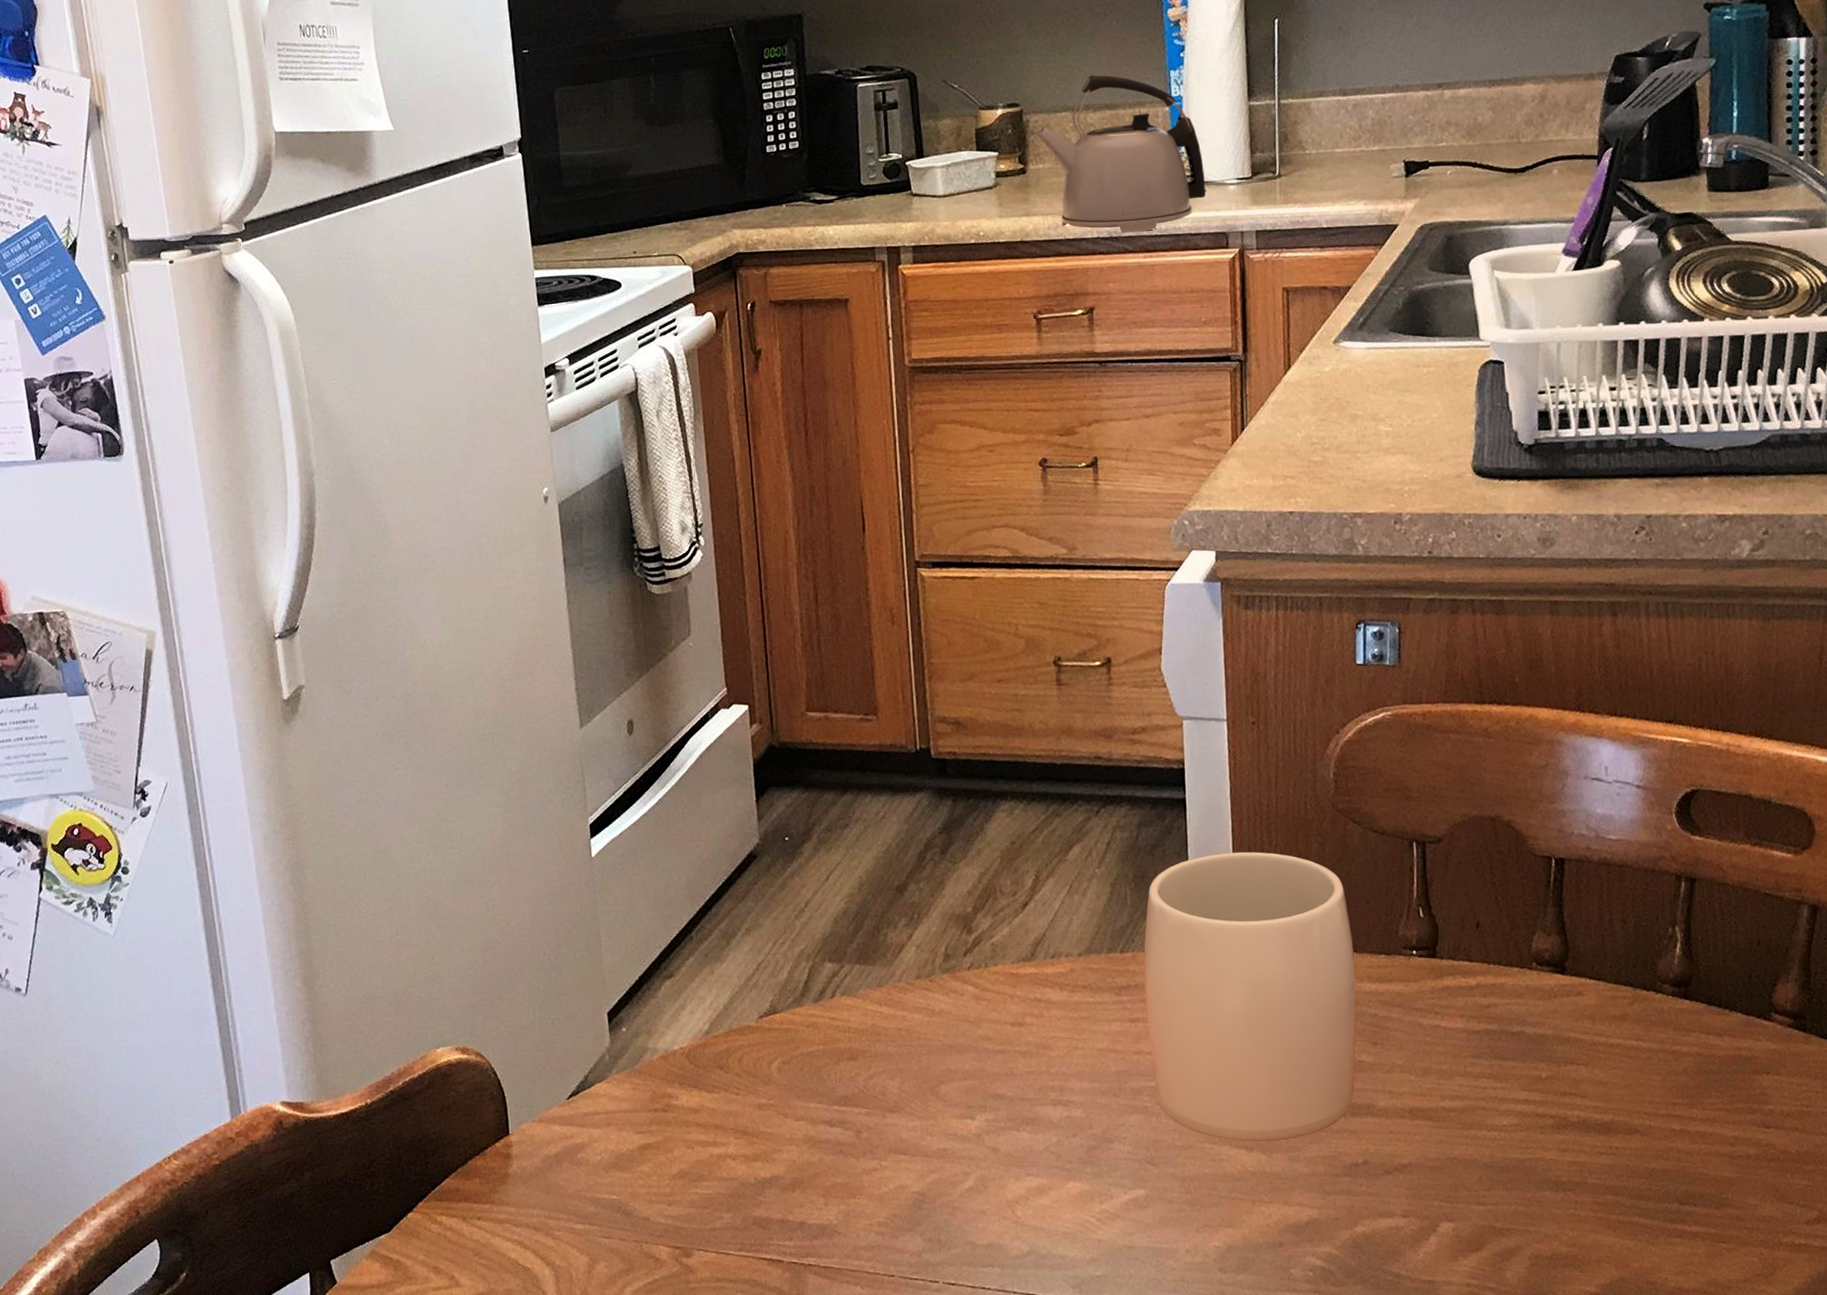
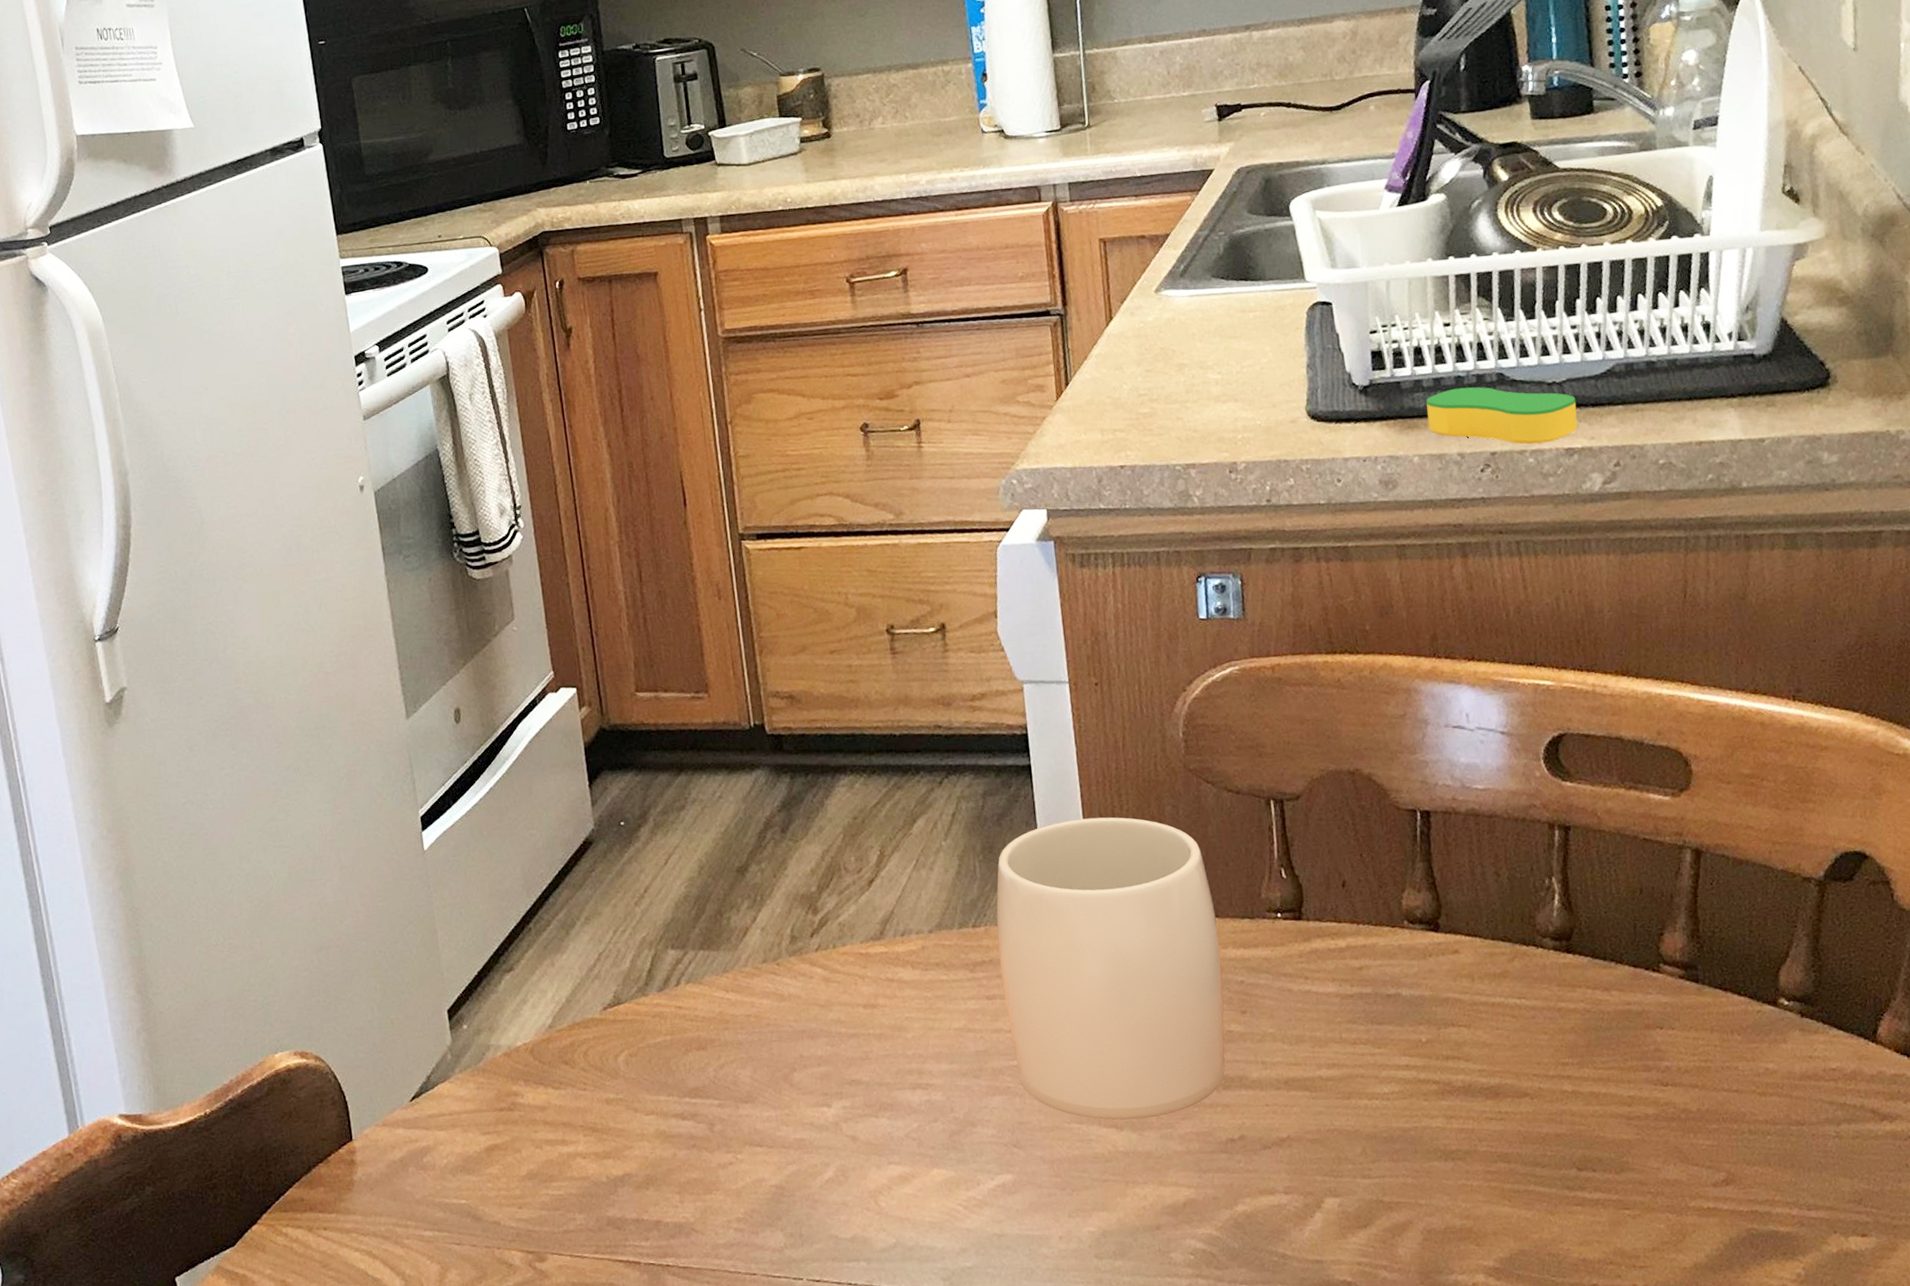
kettle: present [1033,75,1206,233] -> none [836,35,1015,192]
sponge: none [1588,450,1731,509] -> present [1426,387,1578,444]

